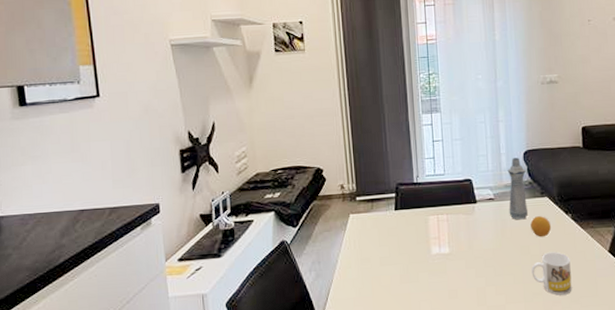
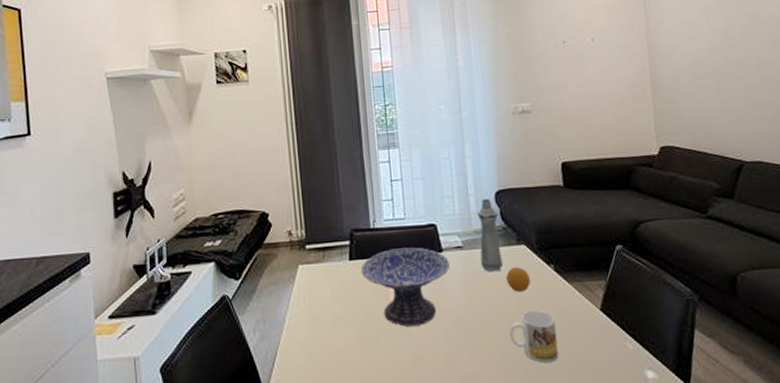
decorative bowl: none [404,199,482,267] -> present [360,247,450,327]

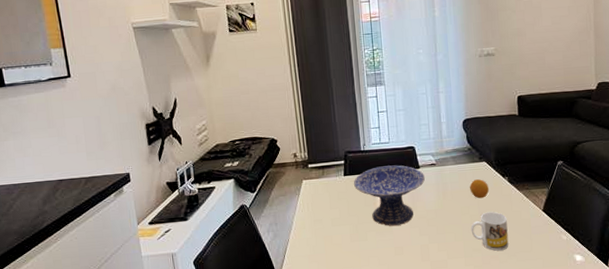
bottle: present [477,199,504,272] -> none [447,126,468,183]

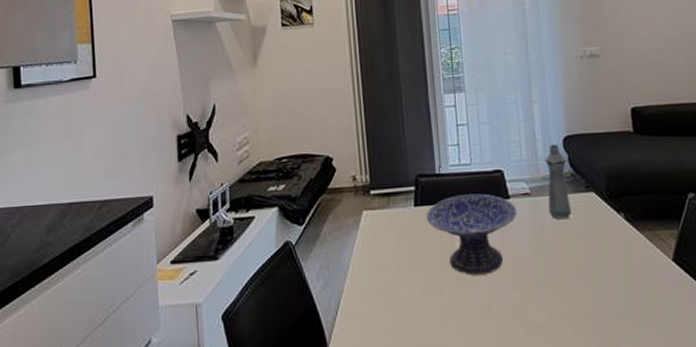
bottle: none [447,126,468,183] -> present [544,144,572,220]
fruit: present [470,179,490,199] -> none [575,215,601,241]
mug: present [471,211,509,251] -> none [578,259,630,315]

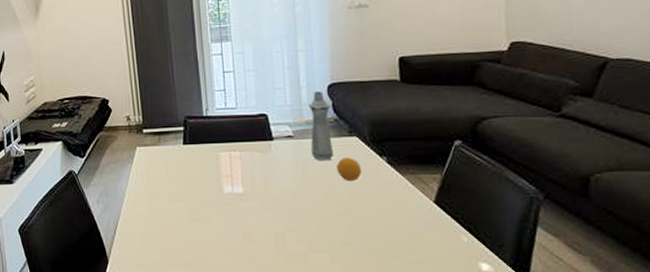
decorative bowl: present [426,193,517,276] -> none [194,135,280,207]
fruit: none [575,215,601,241] -> present [336,158,362,182]

